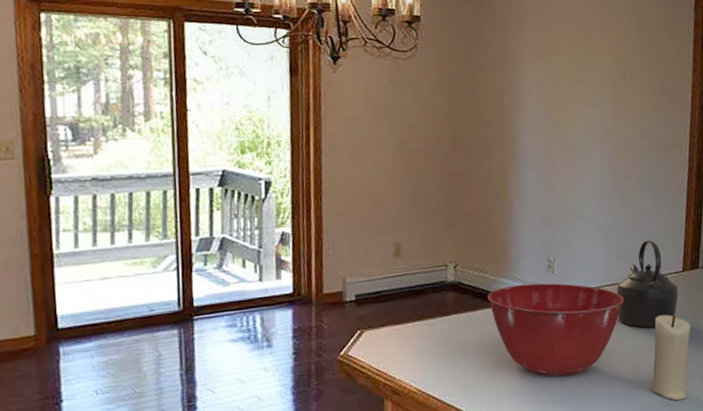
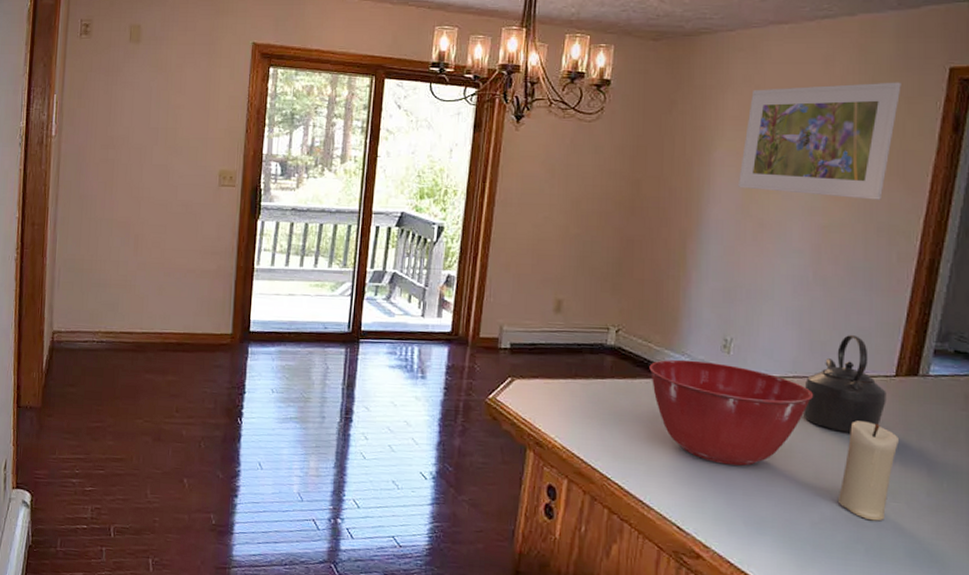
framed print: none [543,10,662,118] -> present [739,82,901,200]

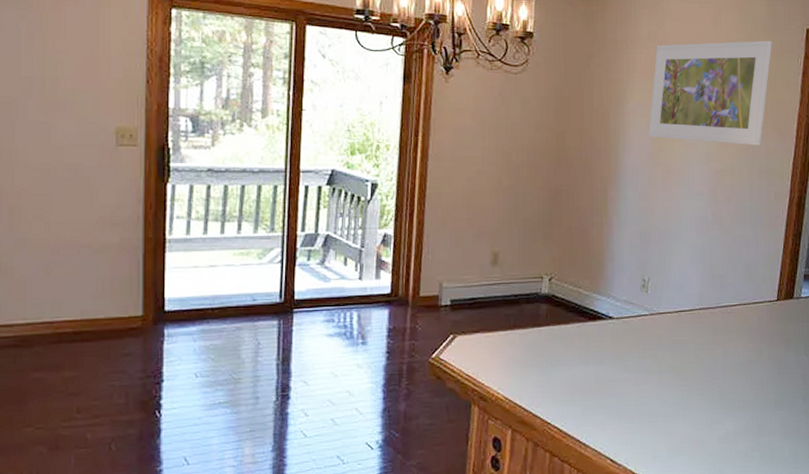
mixing bowl: present [649,359,814,466] -> none [580,301,717,396]
kettle: present [804,335,886,433] -> none [709,267,771,354]
candle: present [837,420,900,521] -> none [738,342,782,429]

